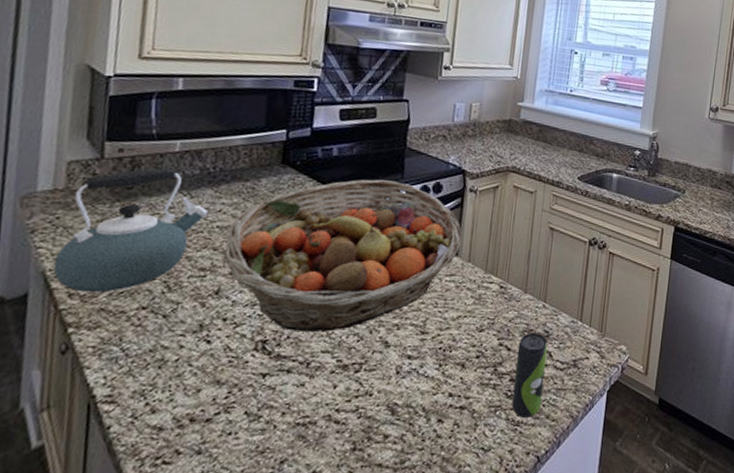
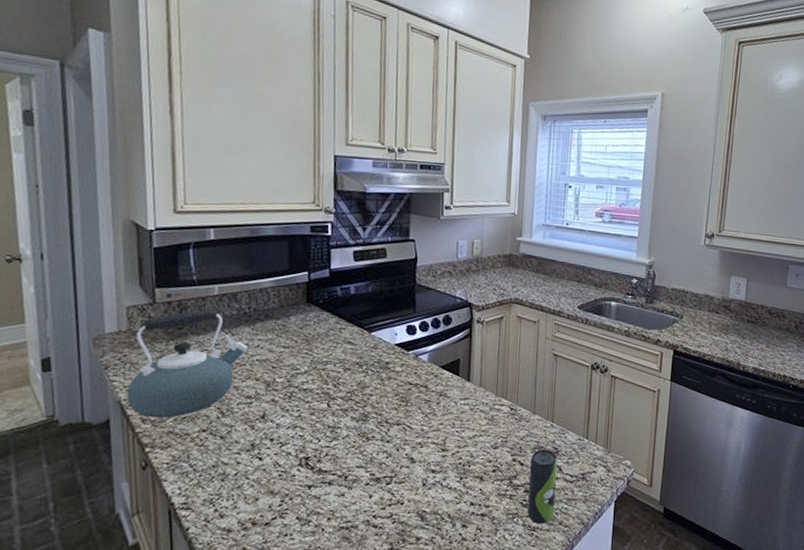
fruit basket: present [224,179,463,332] -> none [265,314,473,450]

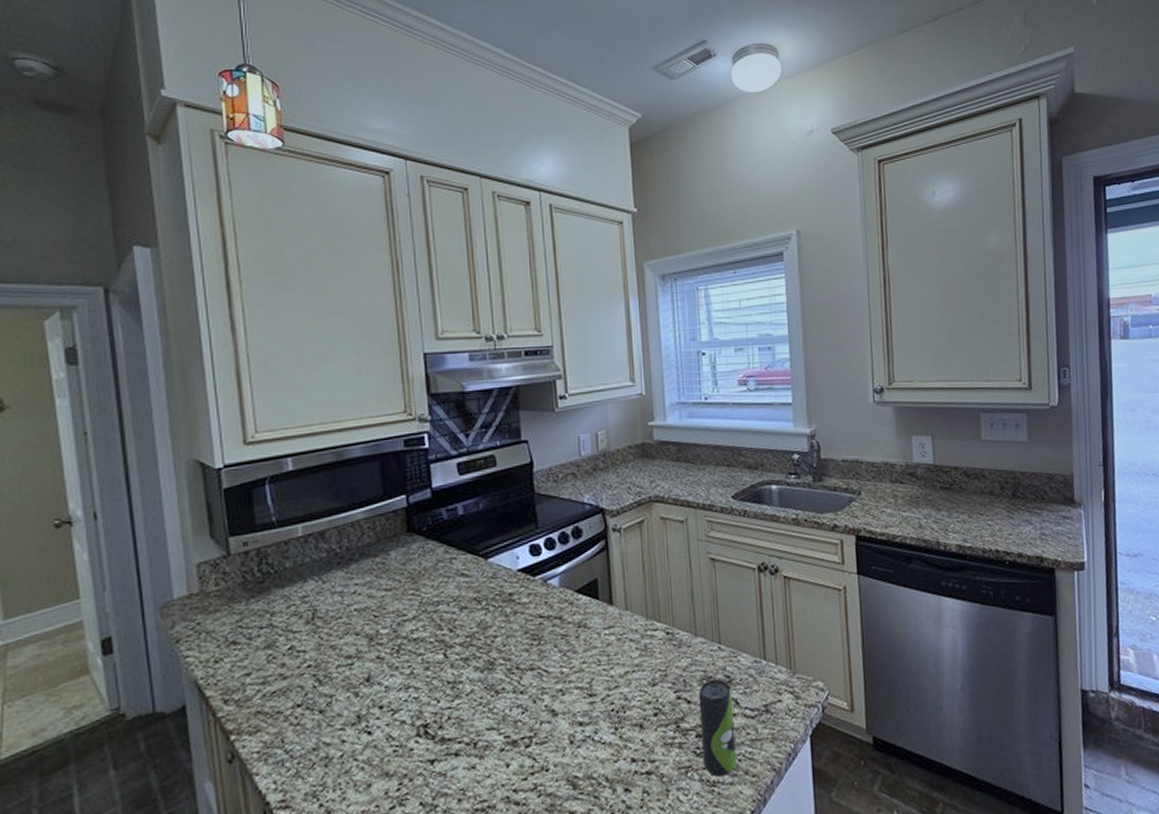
kettle: present [127,309,248,418] -> none [204,555,343,697]

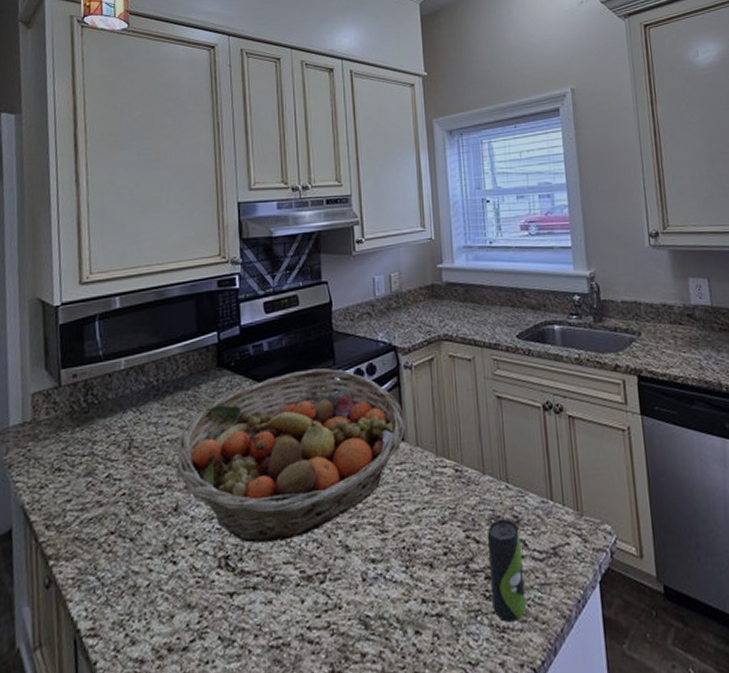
fruit basket: none [366,532,615,711] -> present [176,368,406,543]

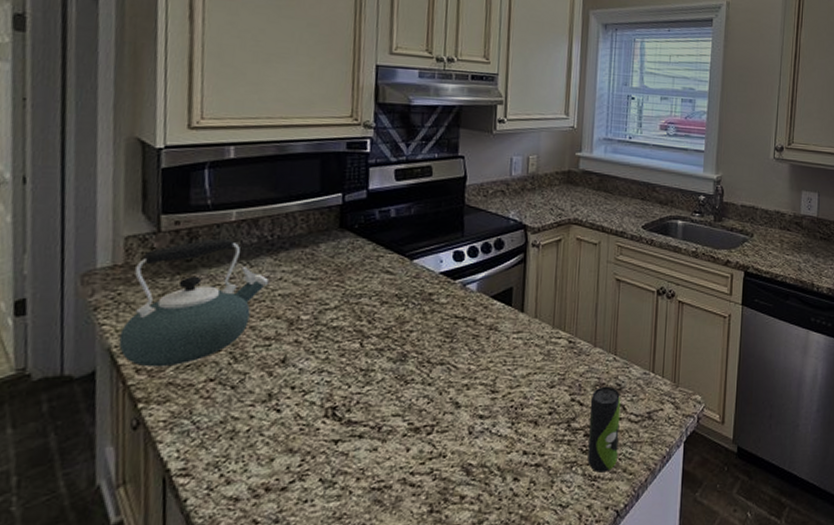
kettle: none [30,387,158,523] -> present [118,238,269,367]
fruit basket: present [176,368,406,543] -> none [287,239,528,396]

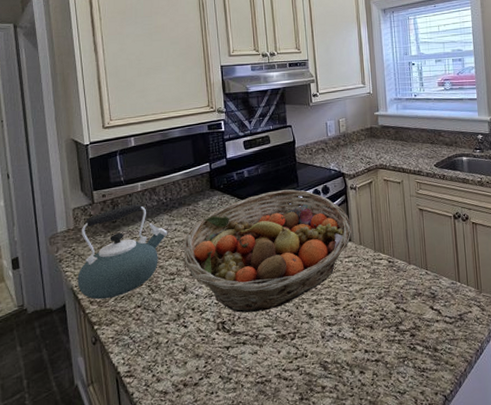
fruit basket: none [287,239,528,396] -> present [183,189,352,313]
beverage can: present [587,386,621,473] -> none [411,295,440,365]

